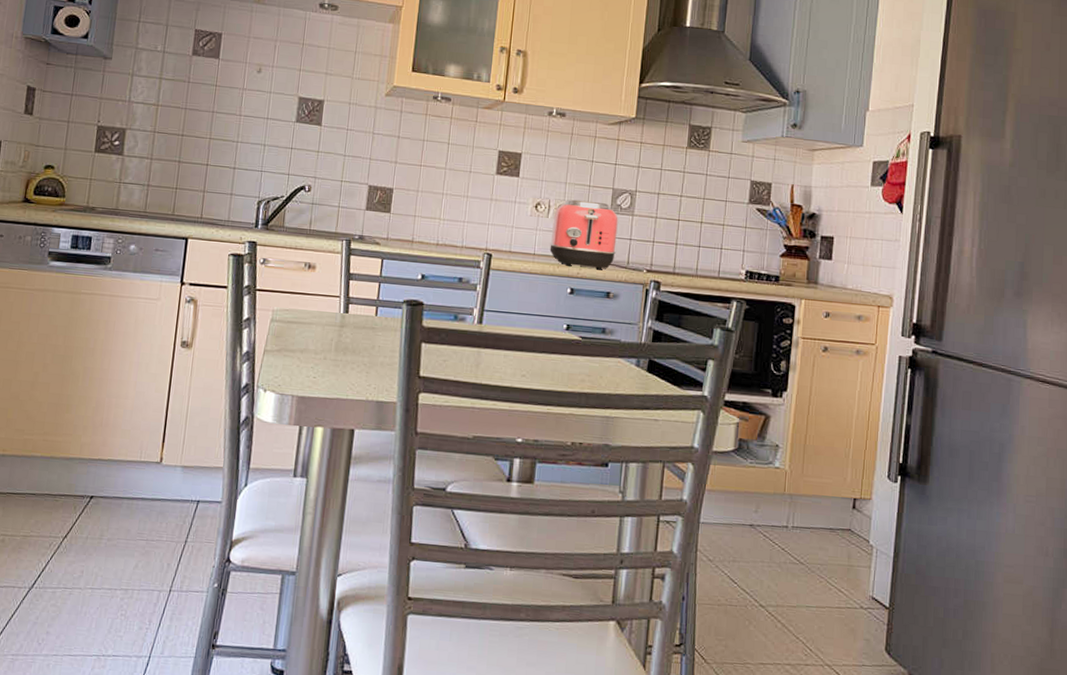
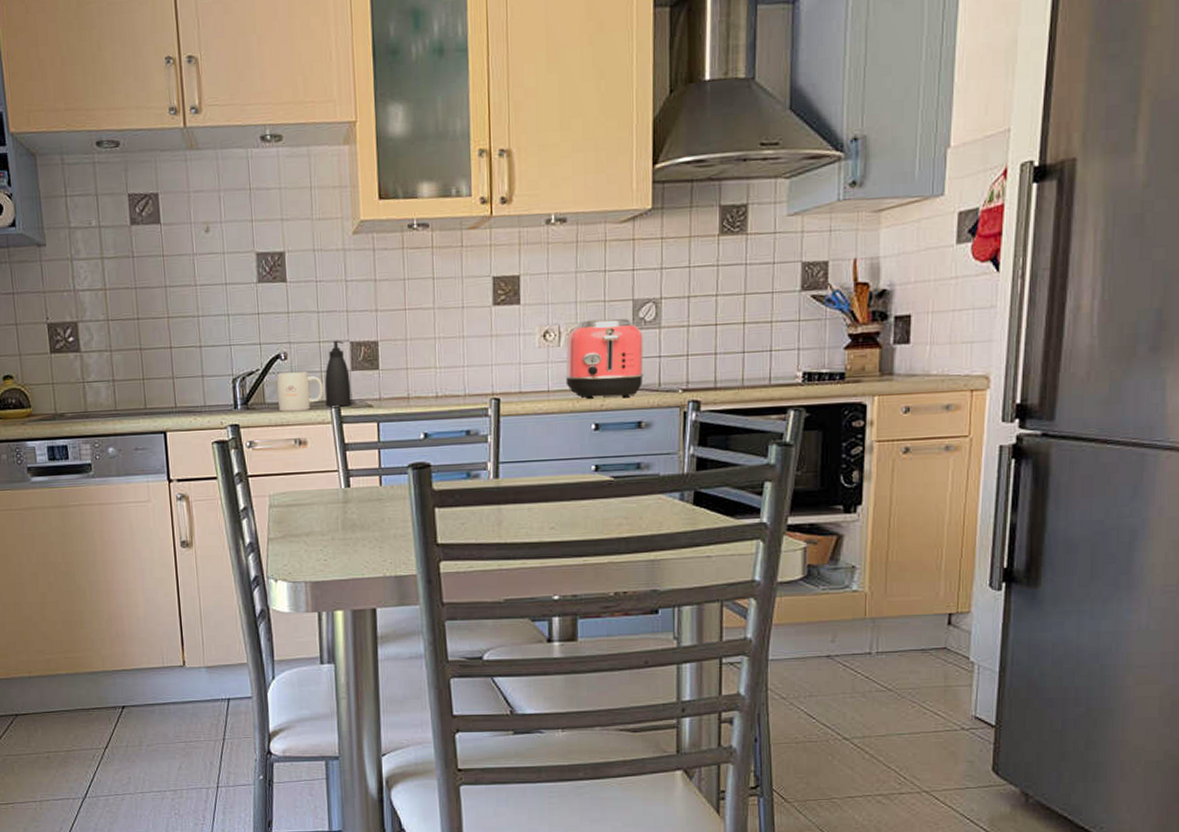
mug: none [295,202,339,239] -> present [276,371,324,412]
soap dispenser: none [338,181,364,241] -> present [324,340,351,407]

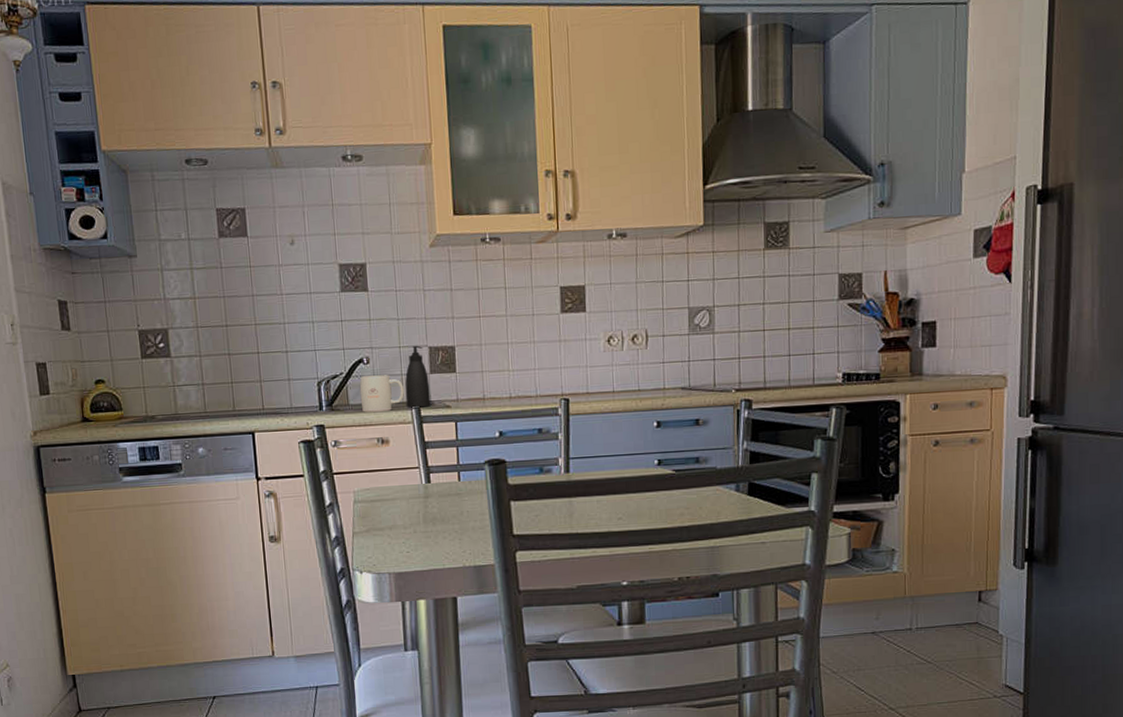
toaster: present [564,318,644,399] -> none [627,325,700,399]

